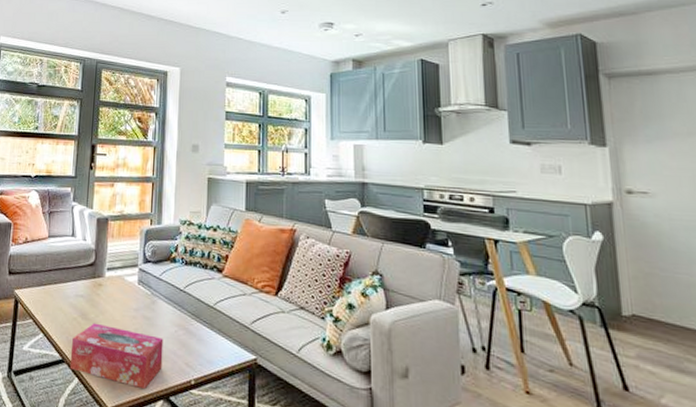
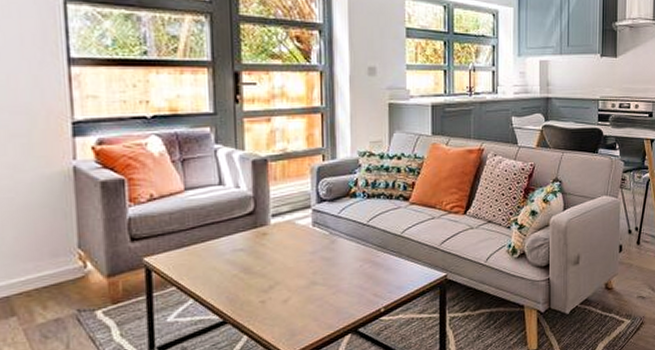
tissue box: present [69,322,164,390] -> none [234,274,348,329]

